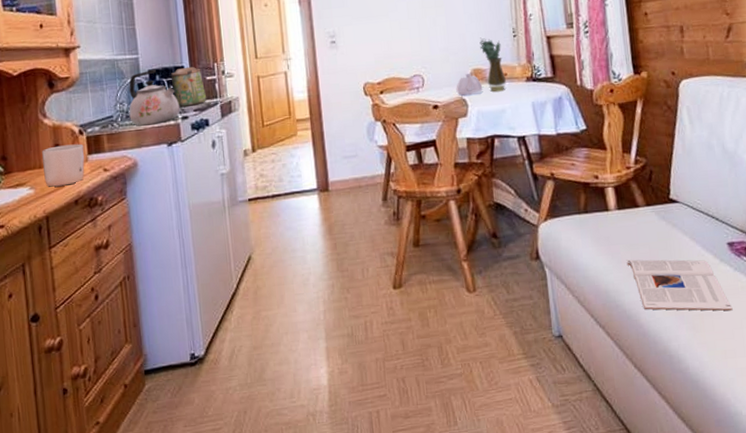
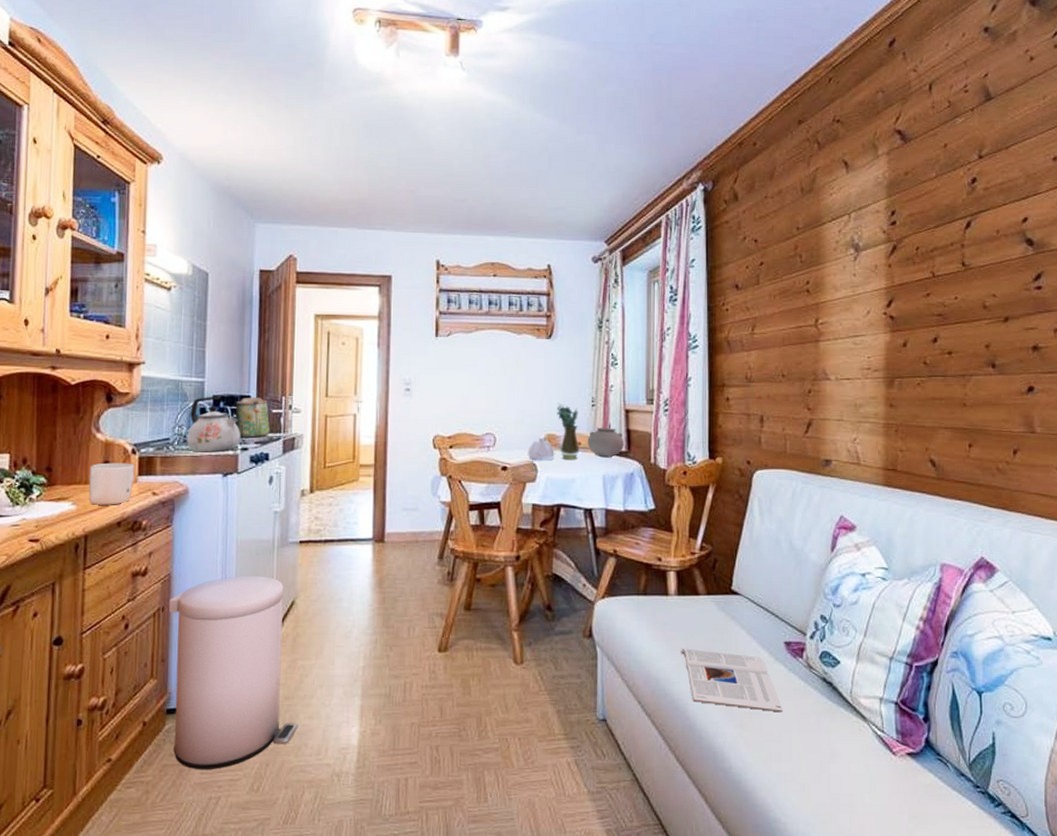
pedal bin: none [133,236,270,423] -> present [169,576,299,769]
decorative pot: none [513,55,550,86] -> present [587,427,625,458]

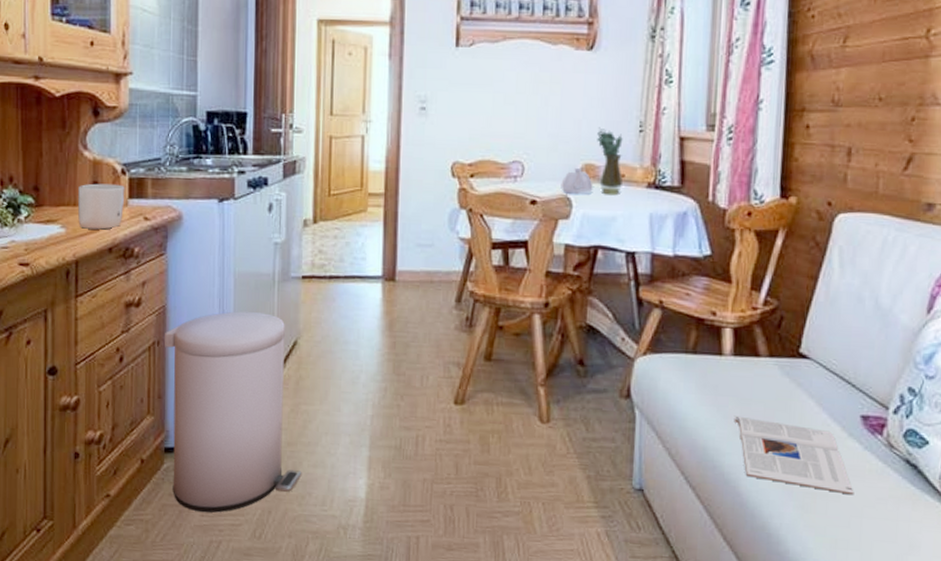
kettle: present [187,396,241,453] -> none [179,112,238,176]
canister: present [235,397,270,438] -> none [231,113,269,160]
decorative pot: present [587,427,625,458] -> none [632,157,677,194]

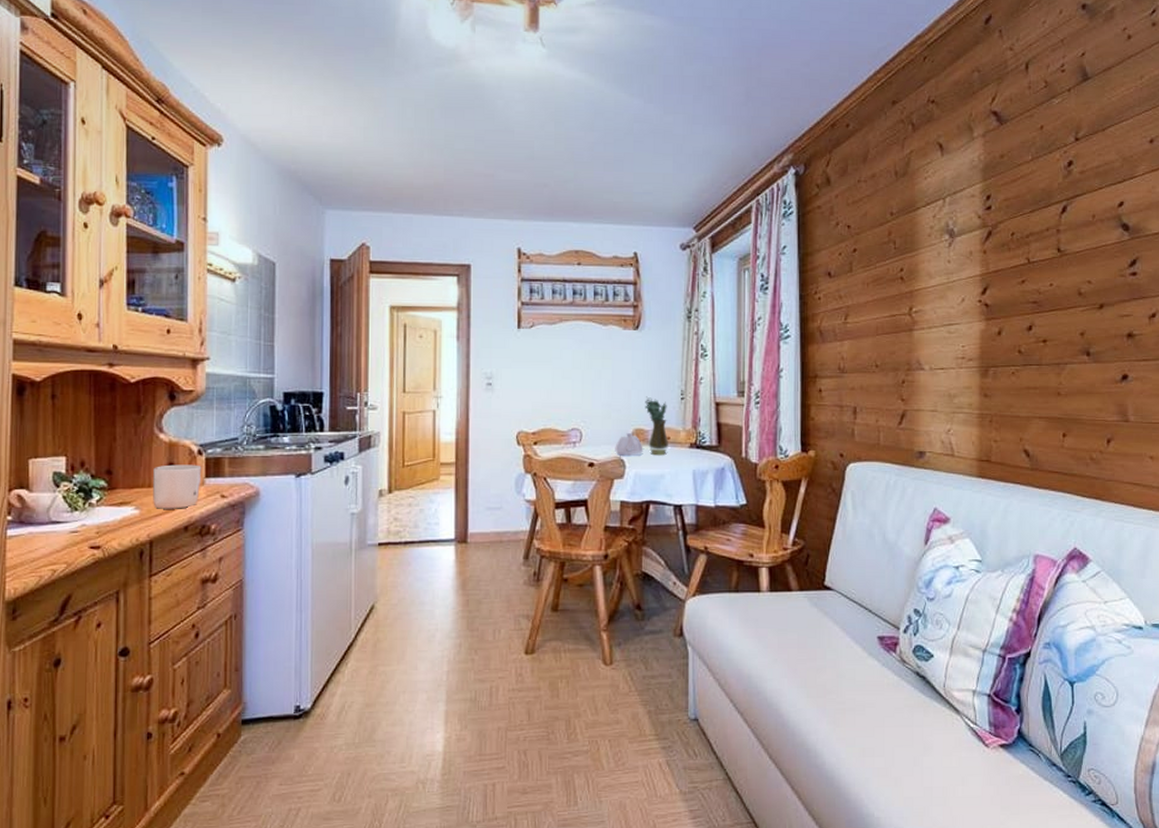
pedal bin: present [165,311,302,513] -> none [242,581,381,780]
magazine: present [733,415,854,495] -> none [773,645,876,708]

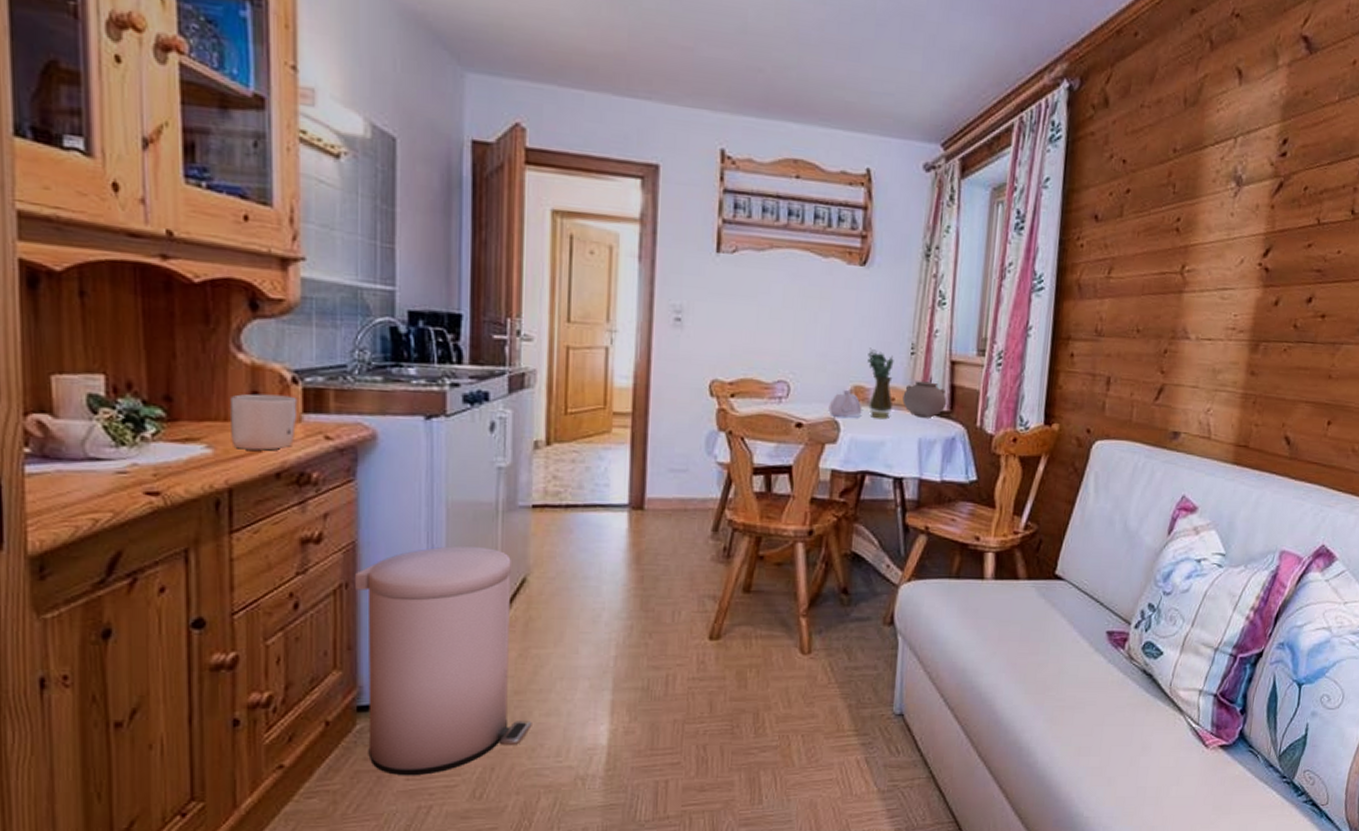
pedal bin: none [242,581,381,780] -> present [355,546,532,775]
decorative pot: none [677,421,715,452] -> present [902,381,947,418]

